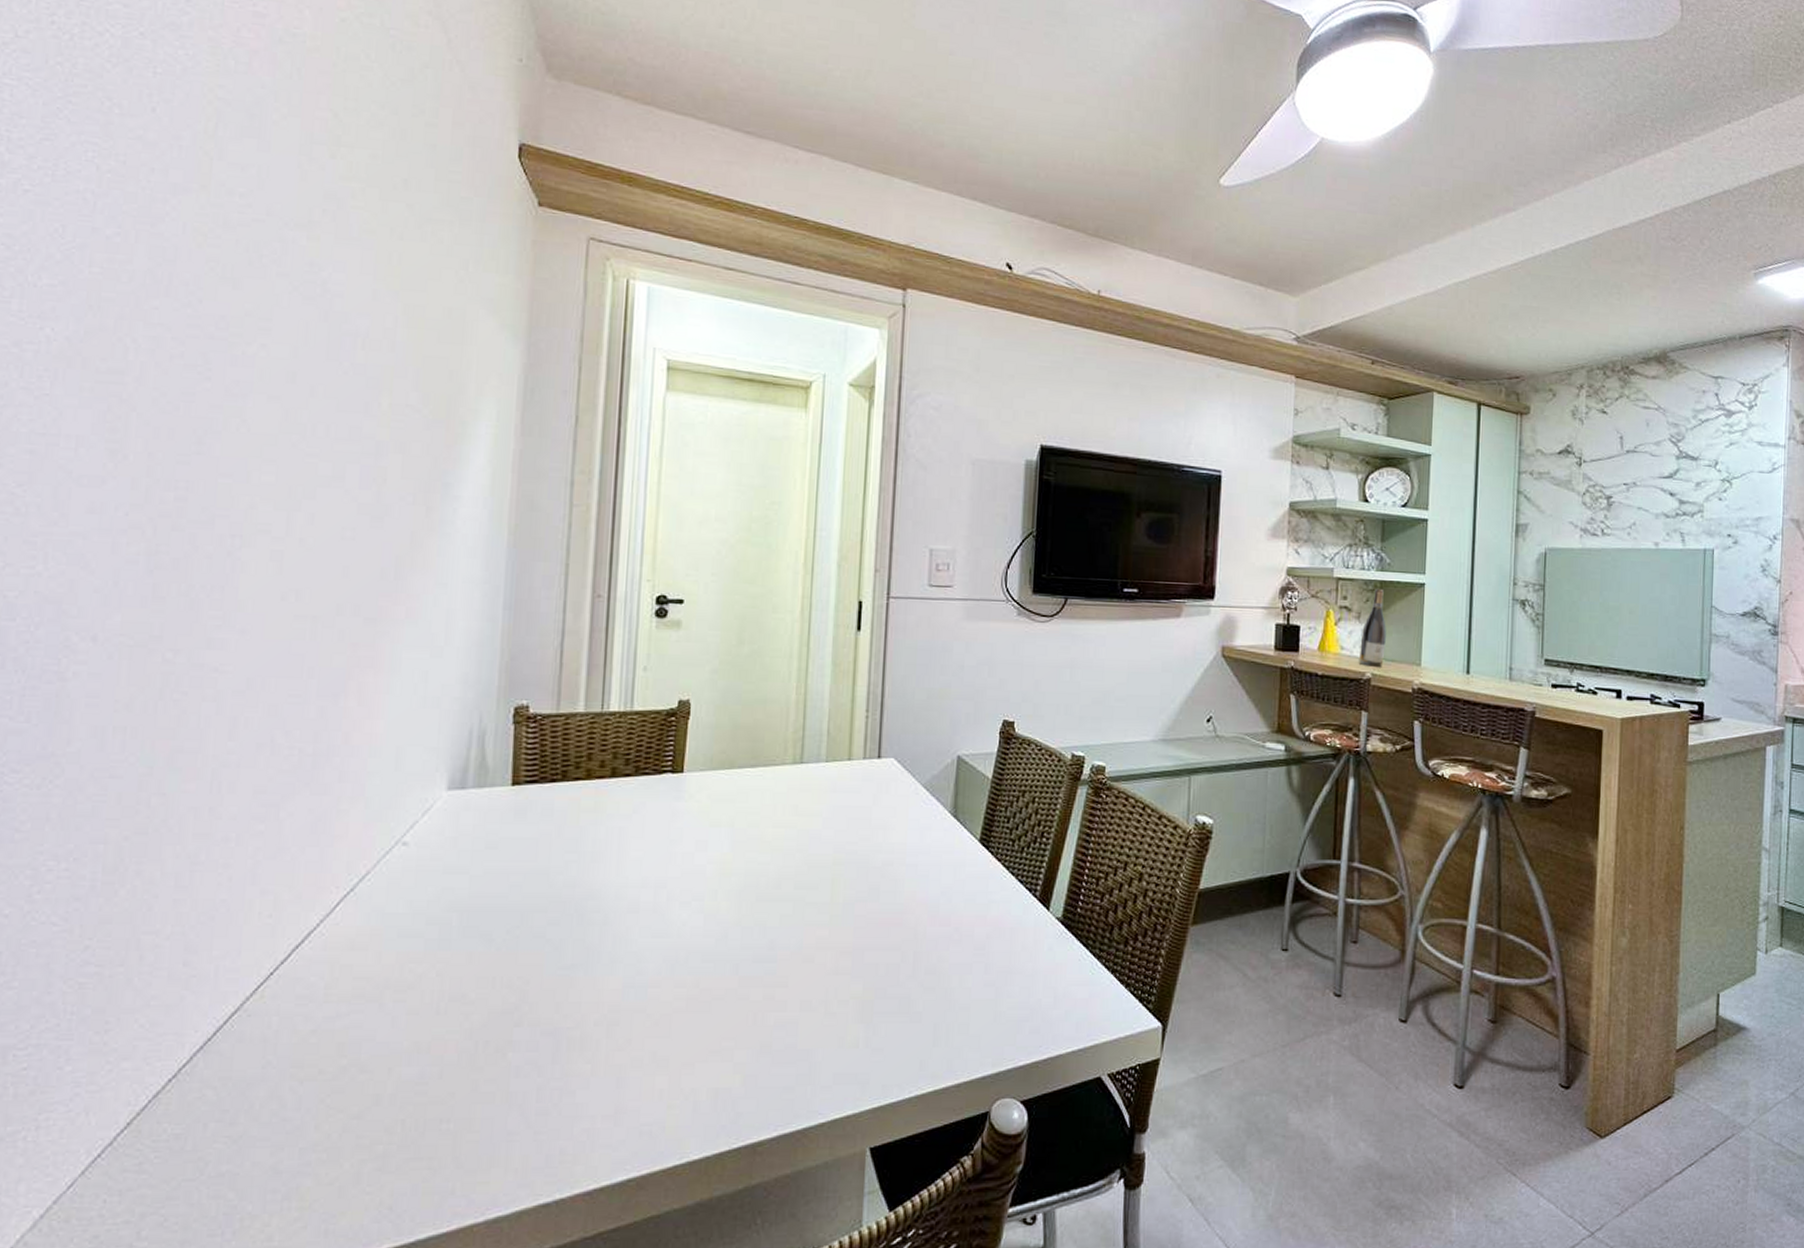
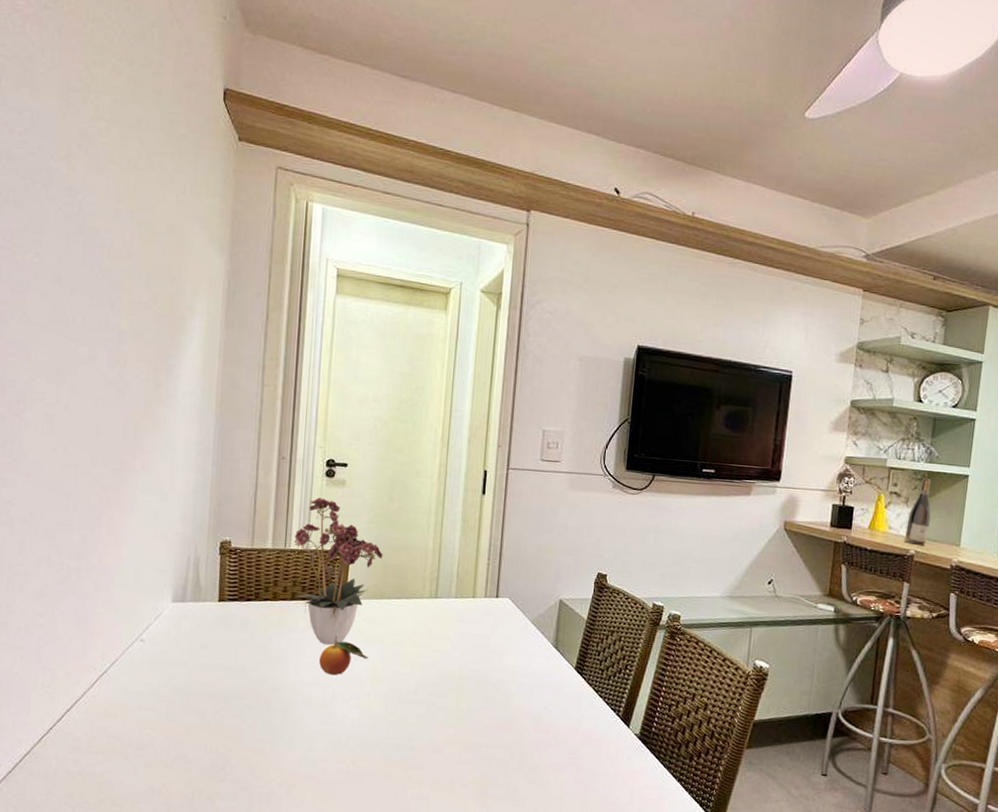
flower arrangement: none [613,644,732,832] -> present [293,497,383,644]
fruit: none [649,819,714,872] -> present [319,635,368,675]

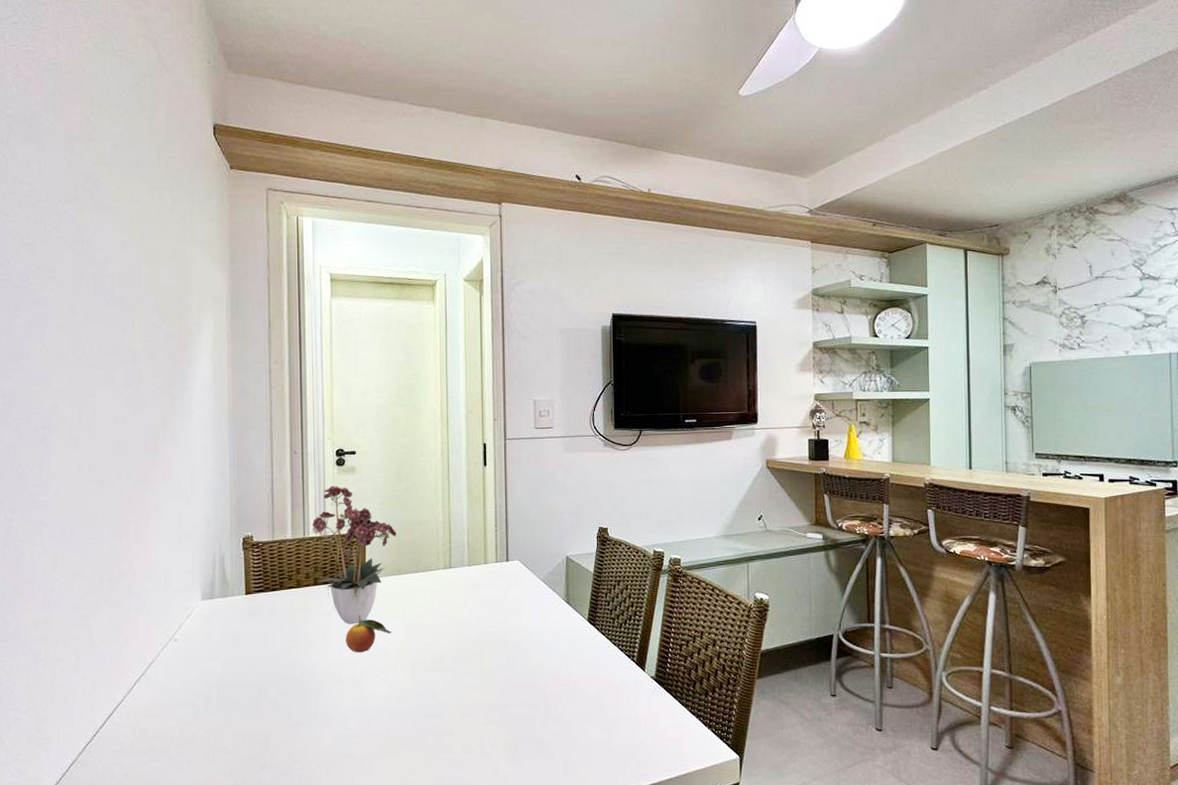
wine bottle: present [905,478,932,546] -> none [879,405,901,469]

